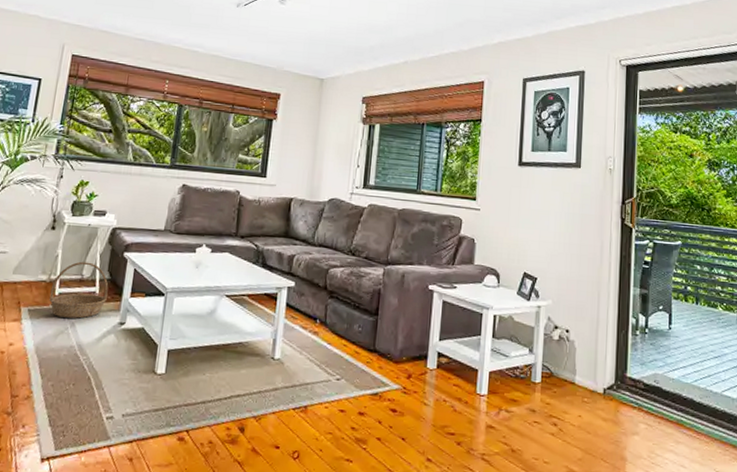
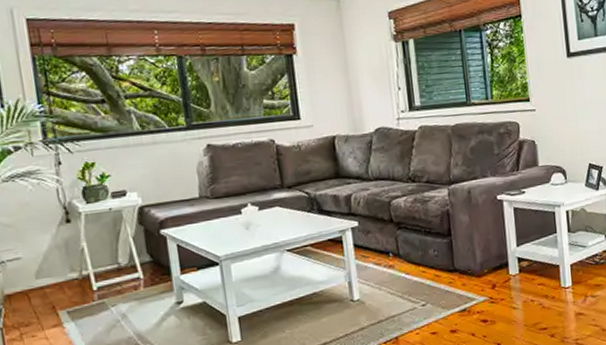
basket: present [49,261,109,319] -> none [86,248,155,312]

